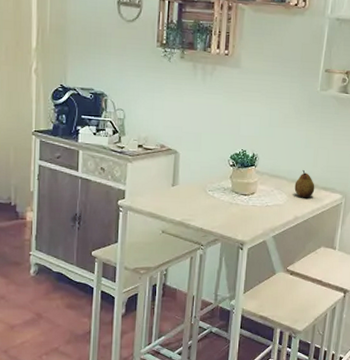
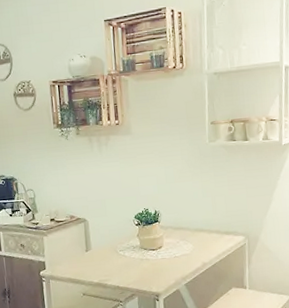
fruit: present [294,170,315,198] -> none [198,219,218,245]

